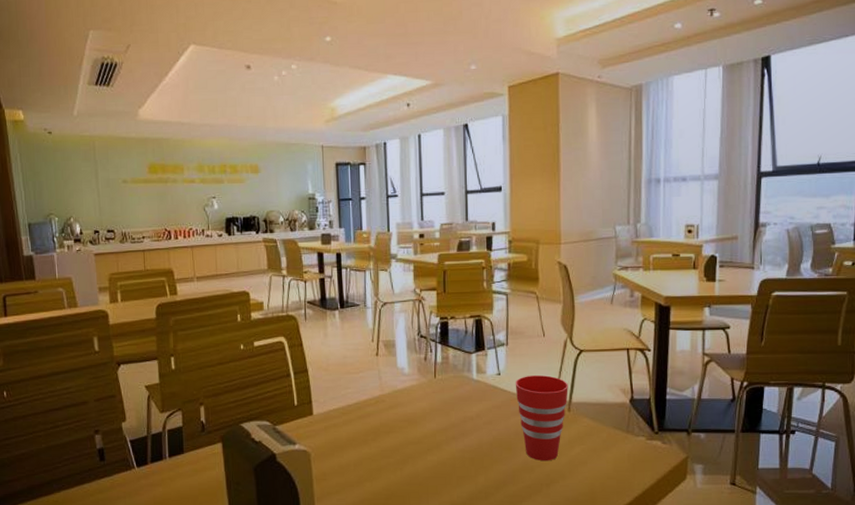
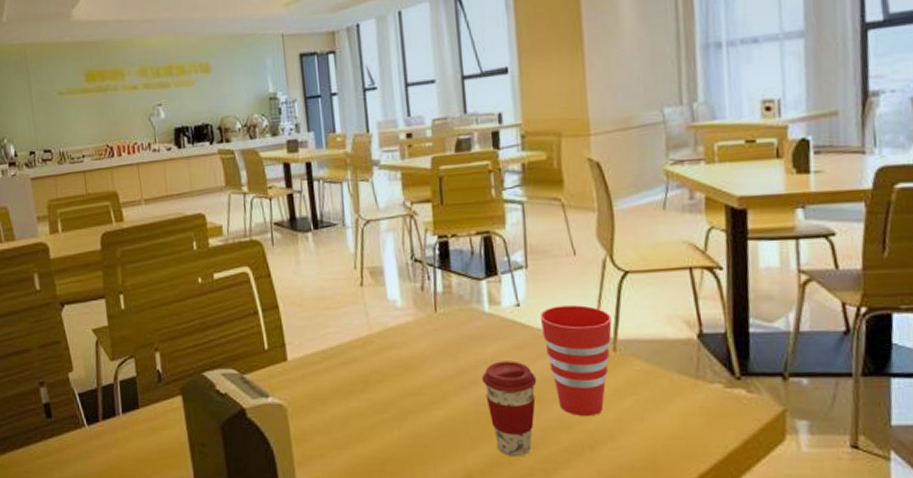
coffee cup: none [468,417,510,493] -> present [481,361,537,457]

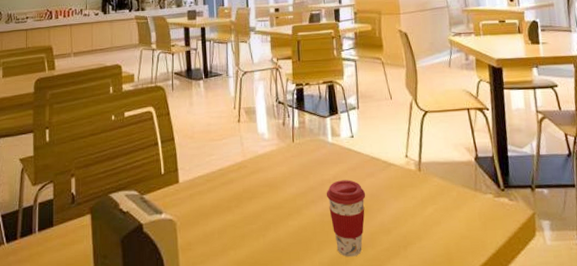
cup: present [539,305,612,417] -> none [367,136,418,223]

